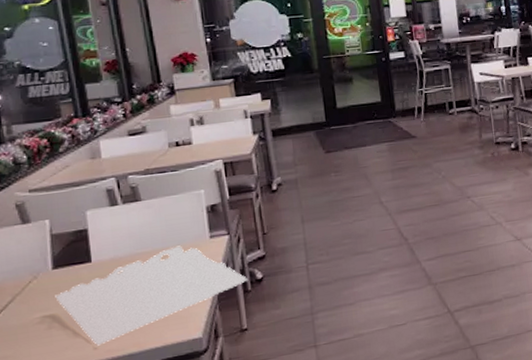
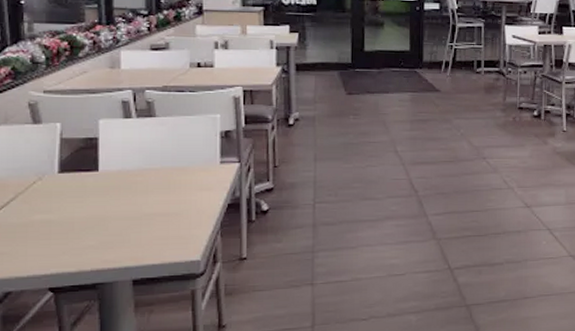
napkin: present [55,245,249,346] -> none [58,167,254,255]

